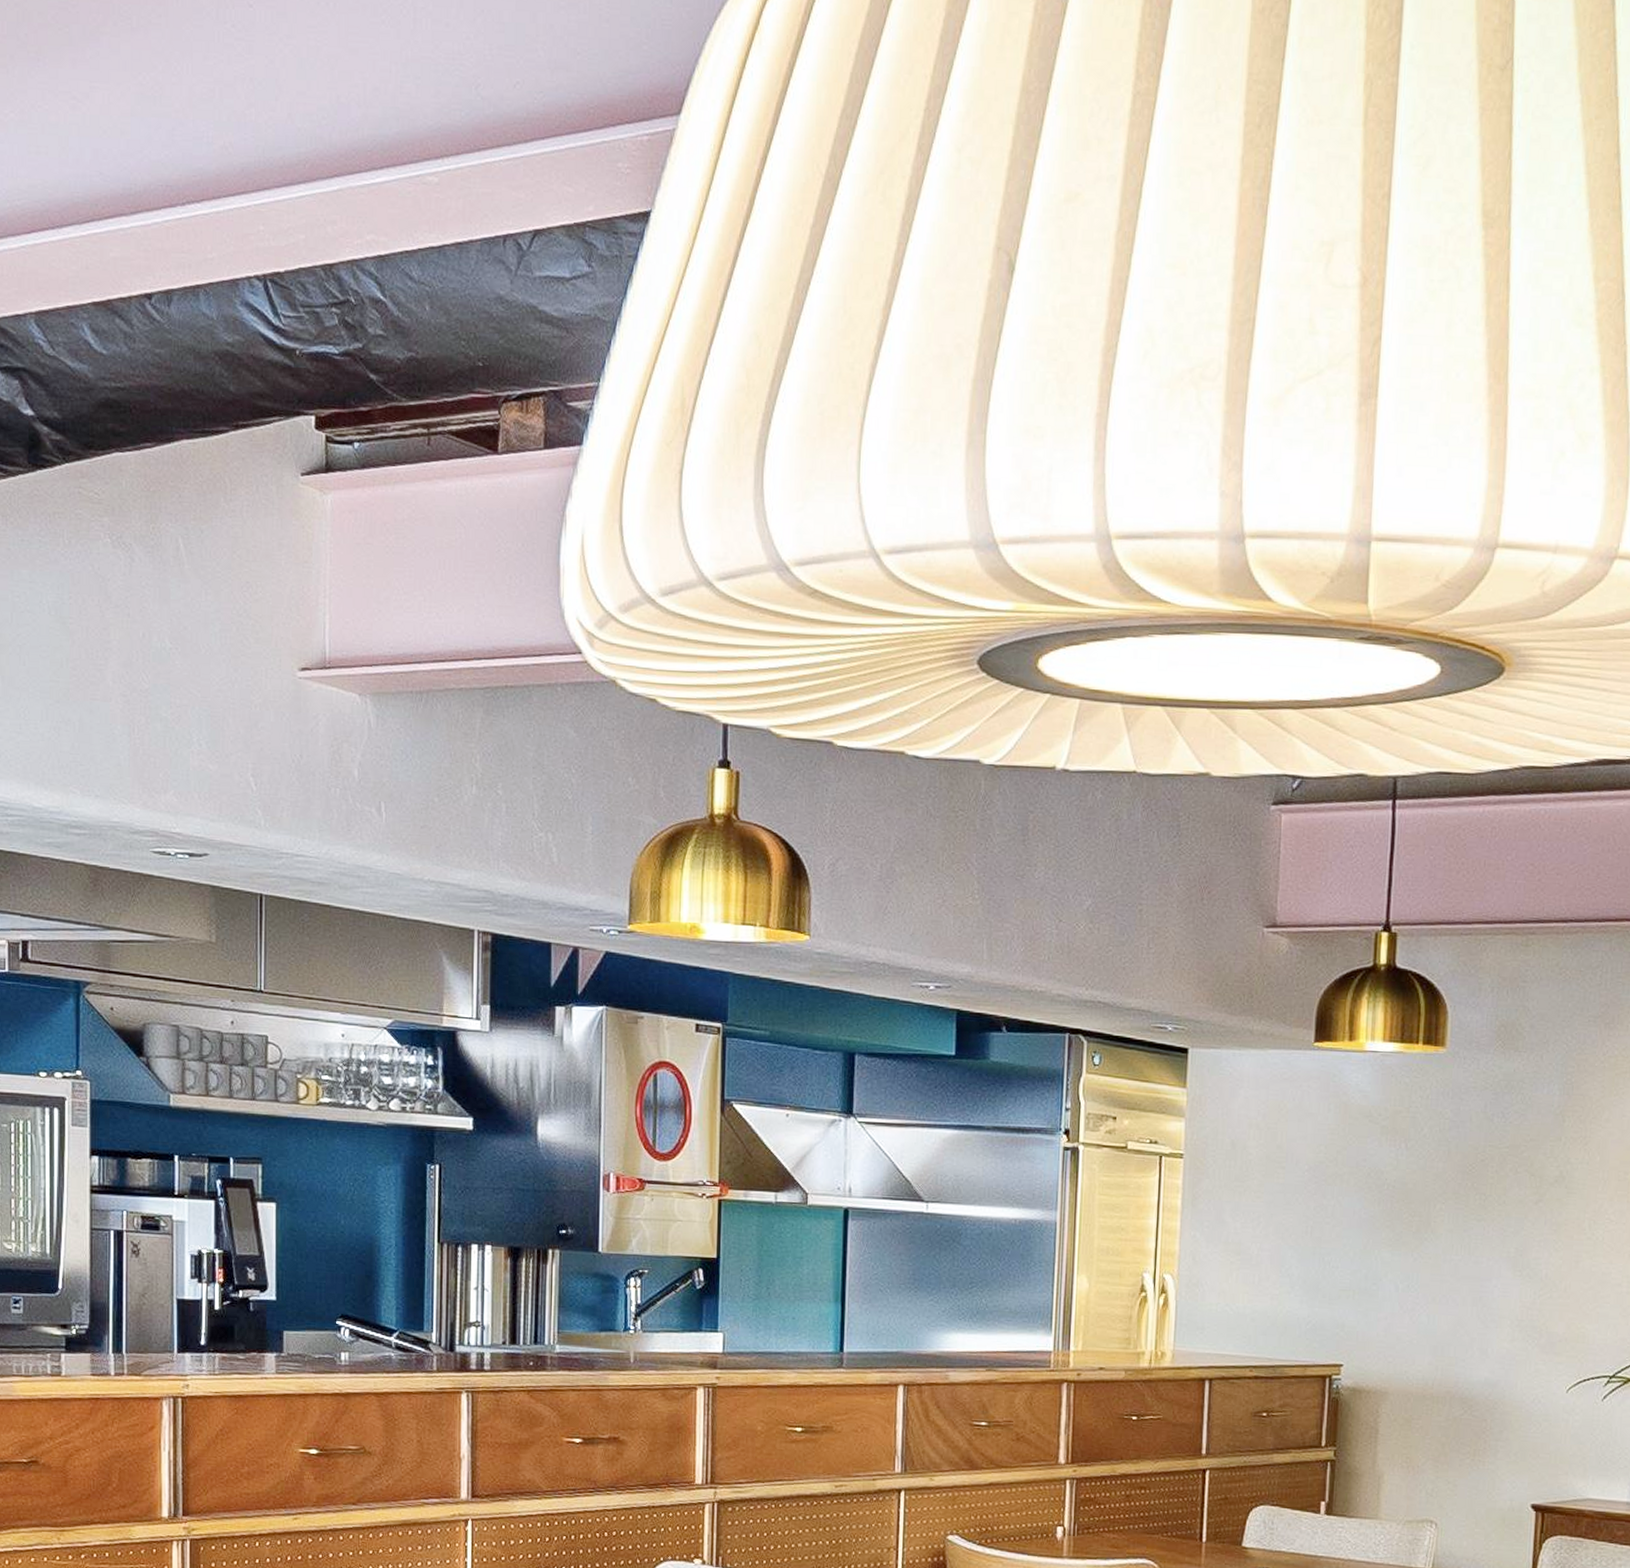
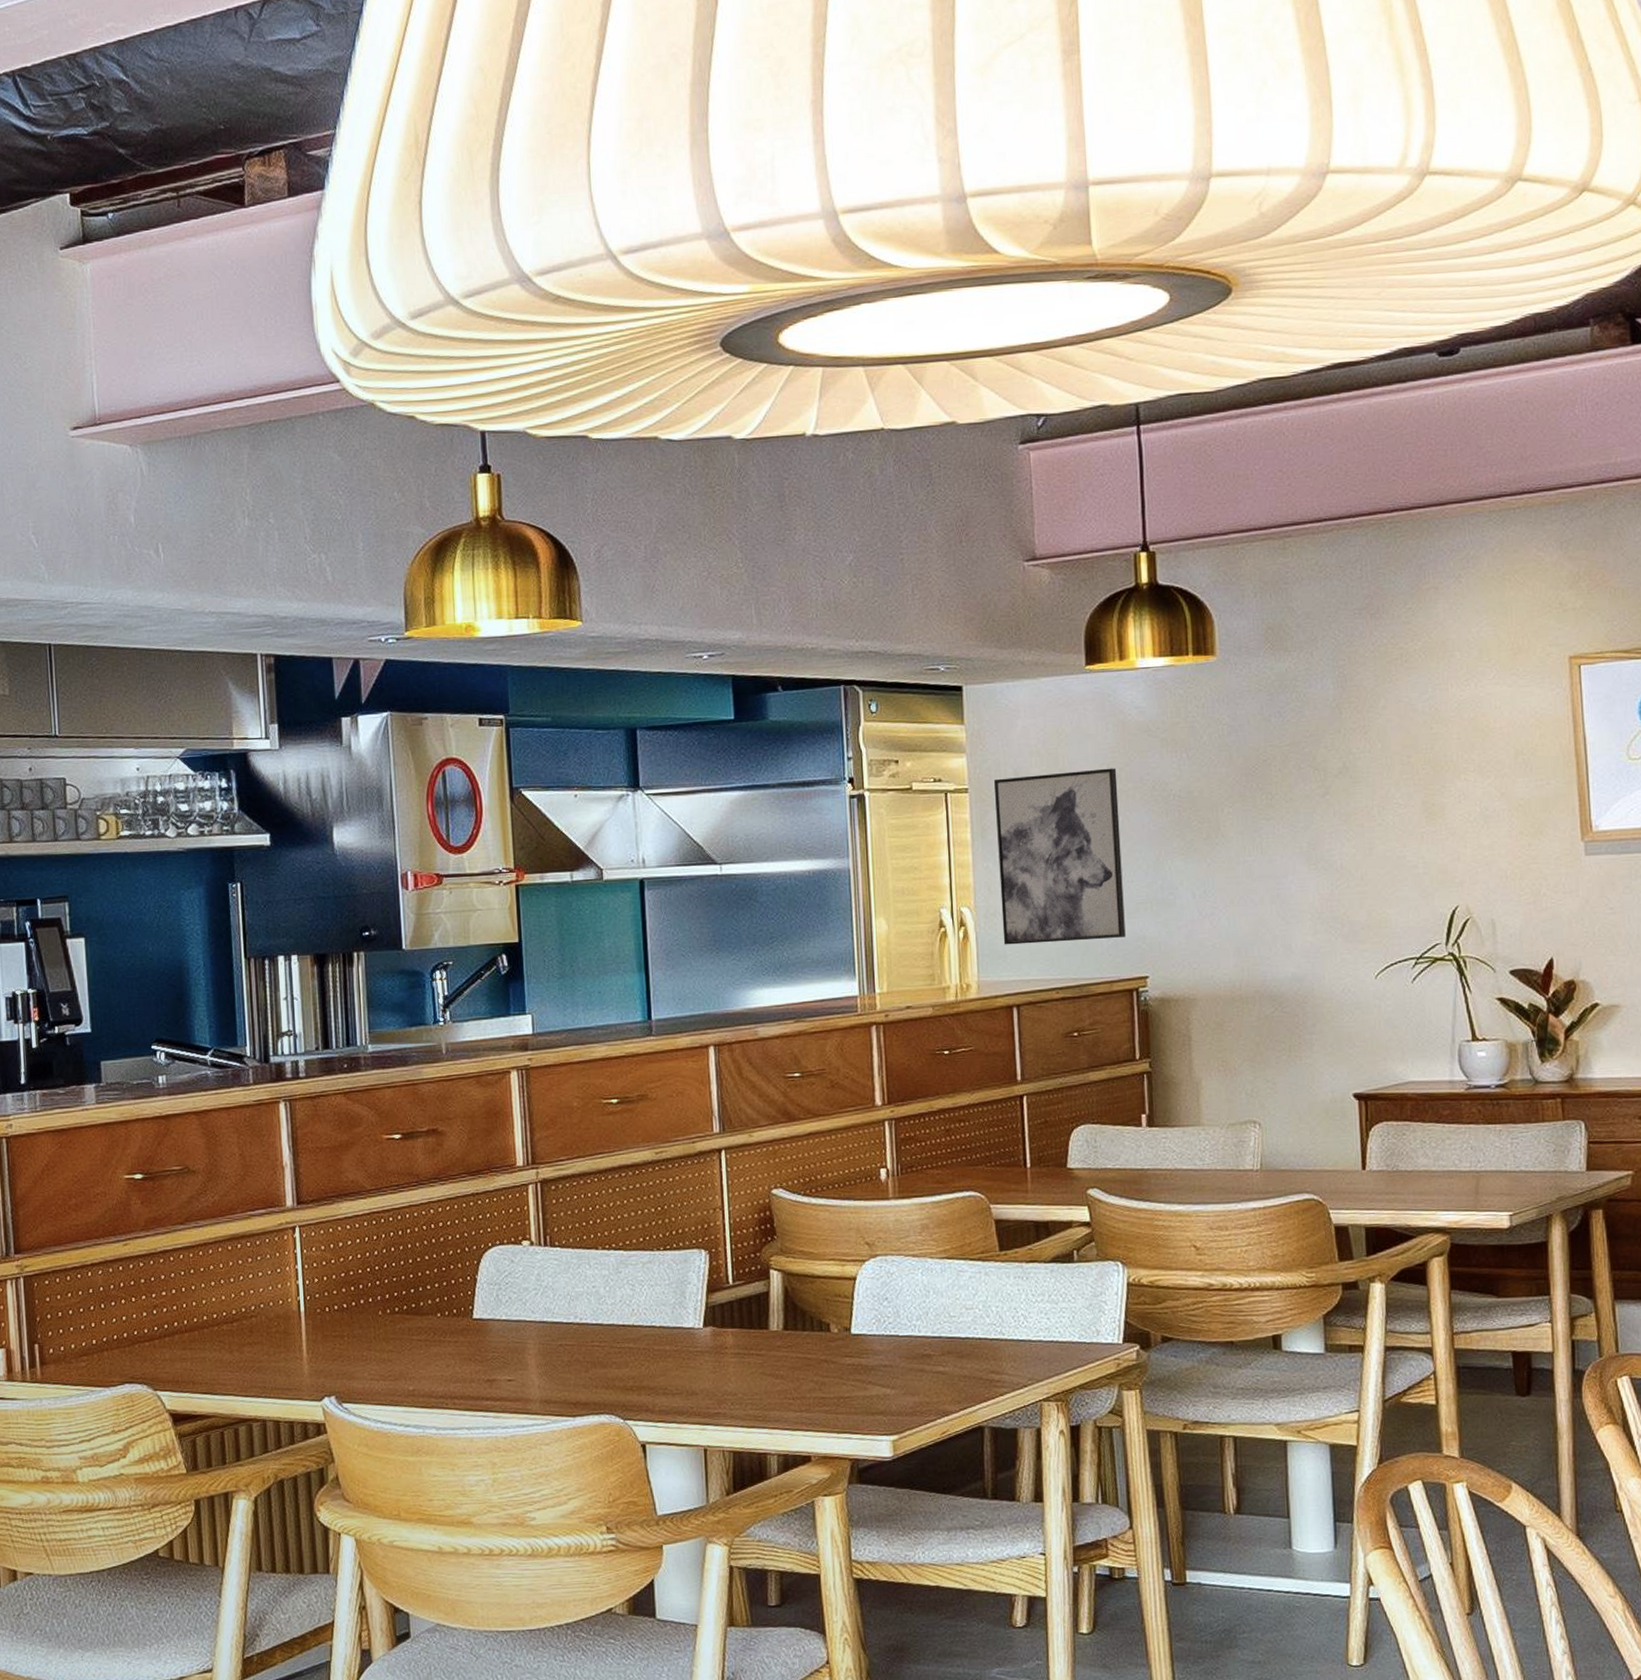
wall art: none [1202,1147,1334,1323] -> present [993,768,1126,945]

